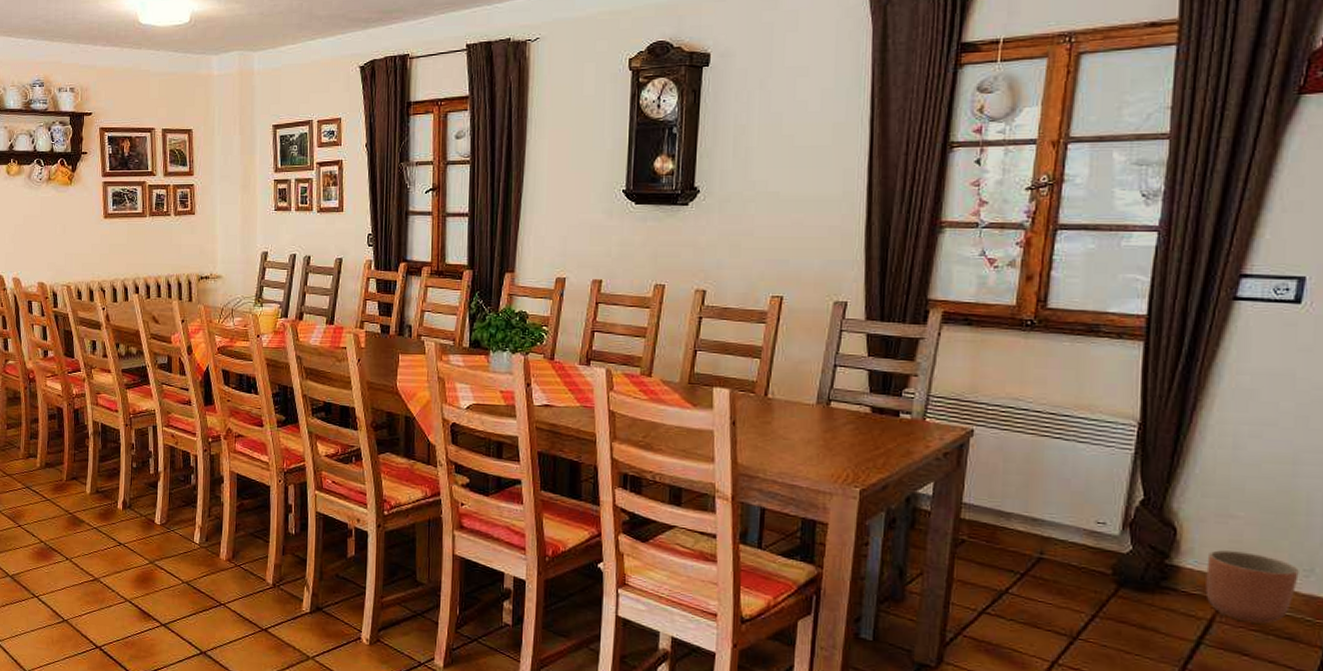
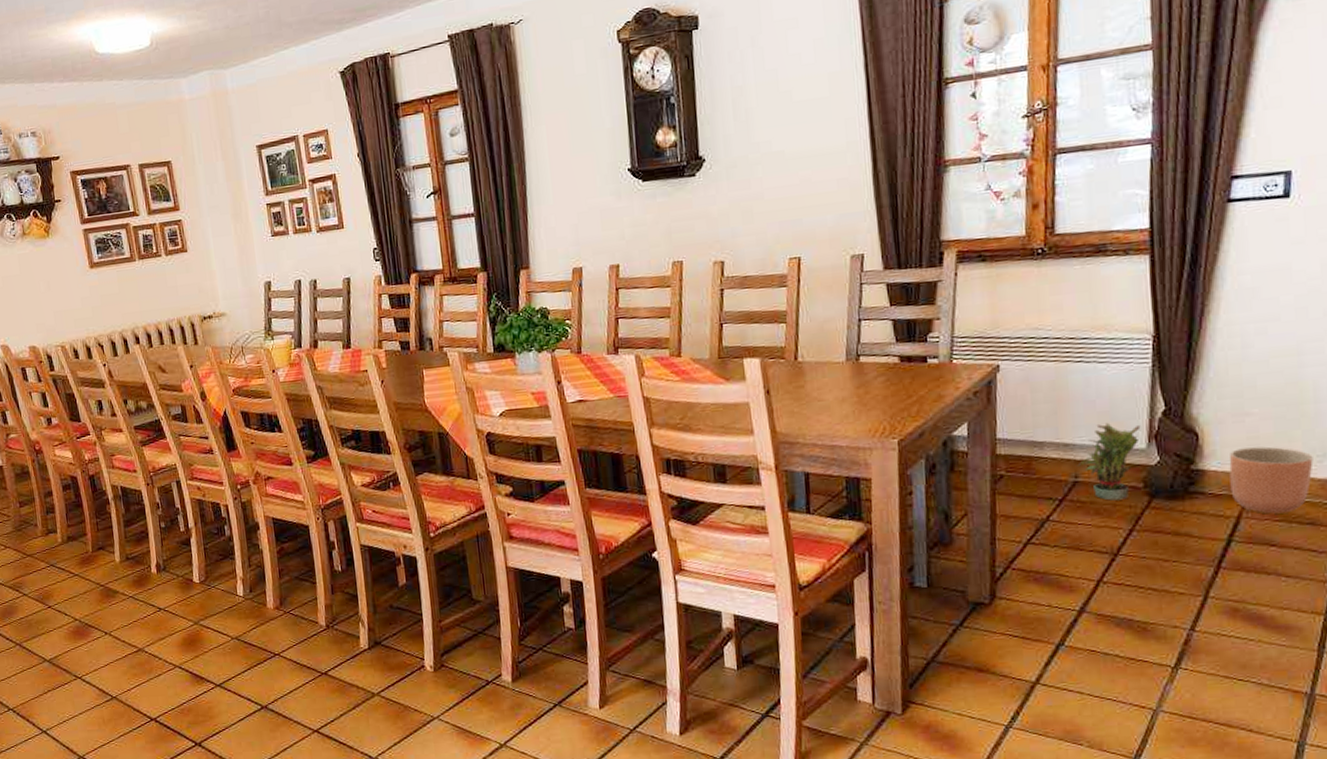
potted plant: none [1044,503,1116,584] -> present [1077,422,1141,501]

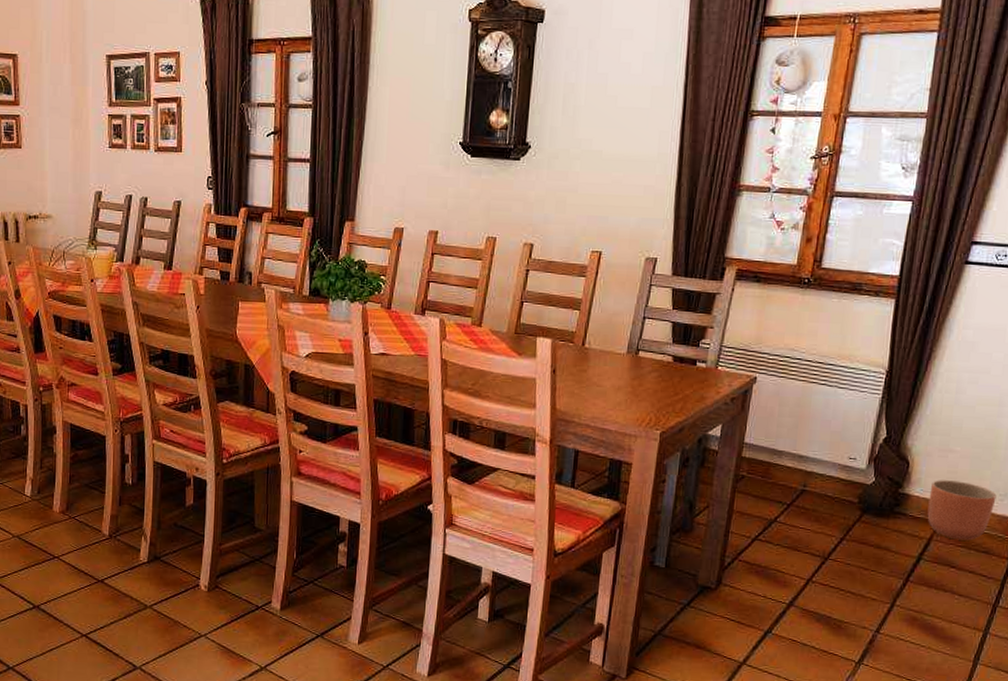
potted plant: present [1077,422,1141,501] -> none [807,441,864,511]

